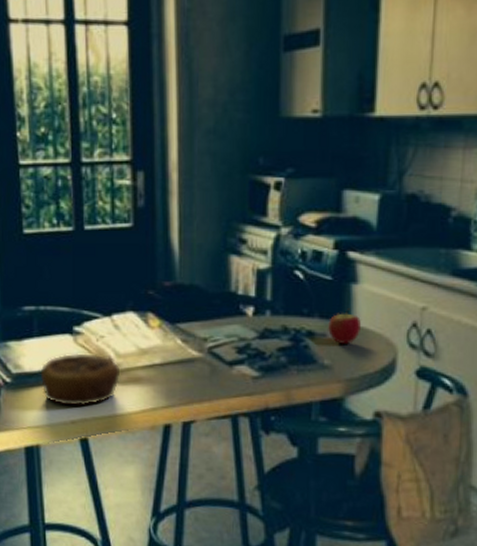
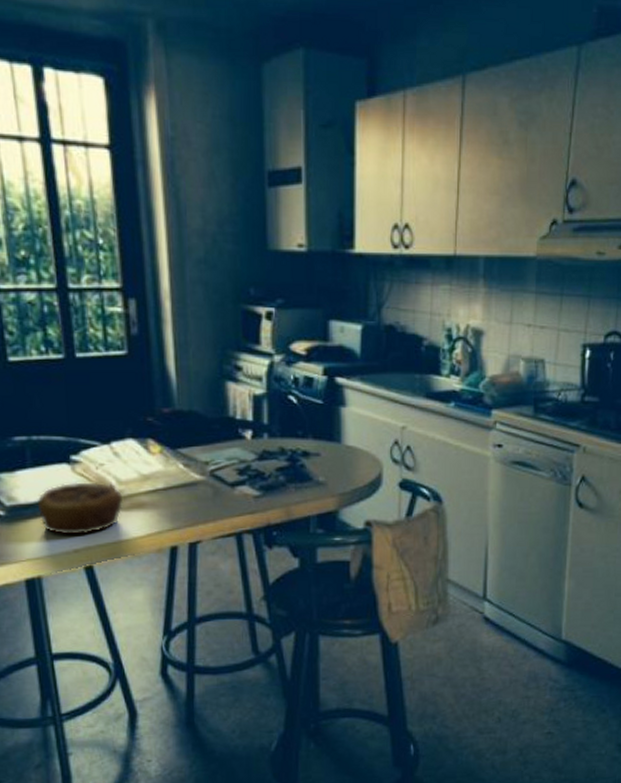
apple: present [327,308,361,345] -> none [320,429,350,463]

